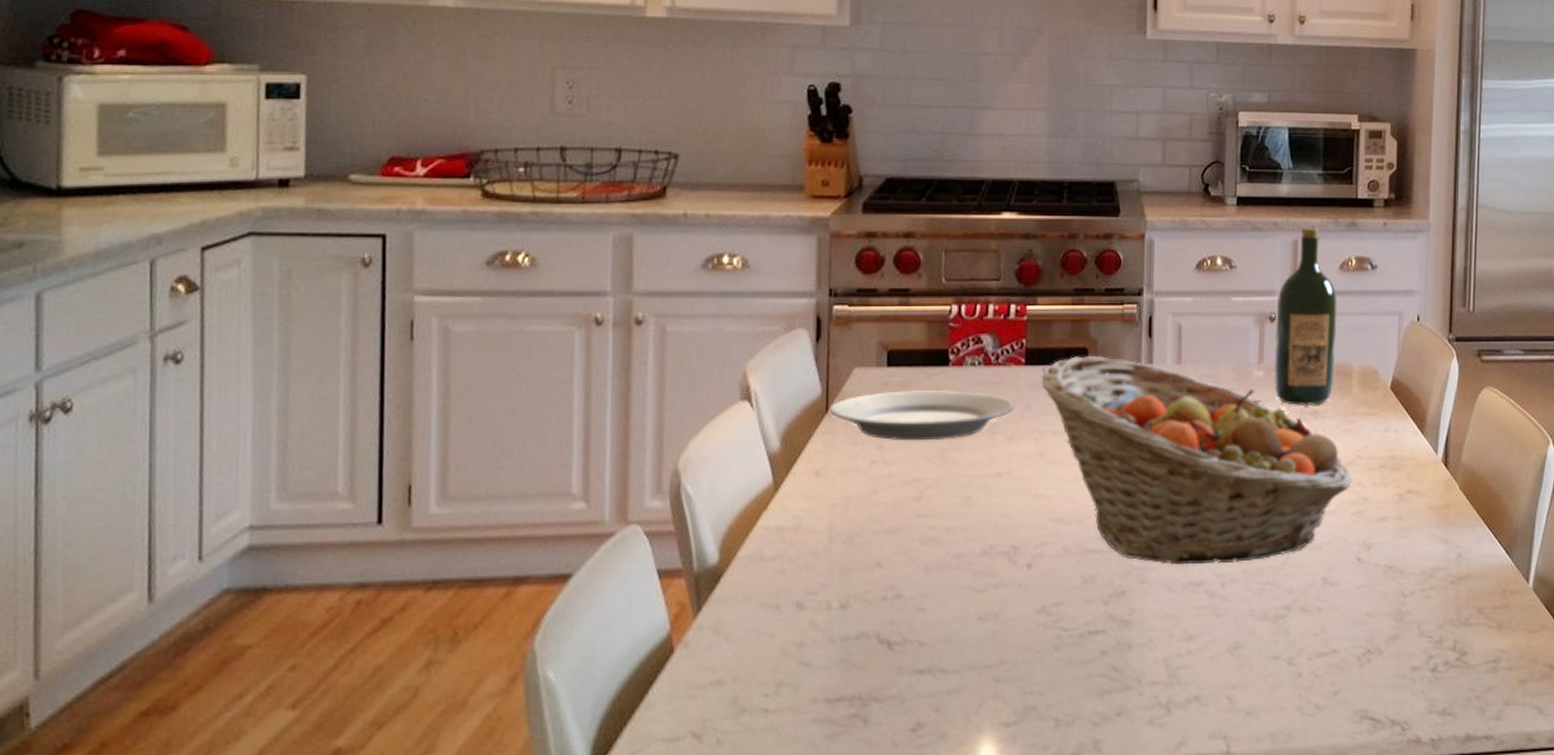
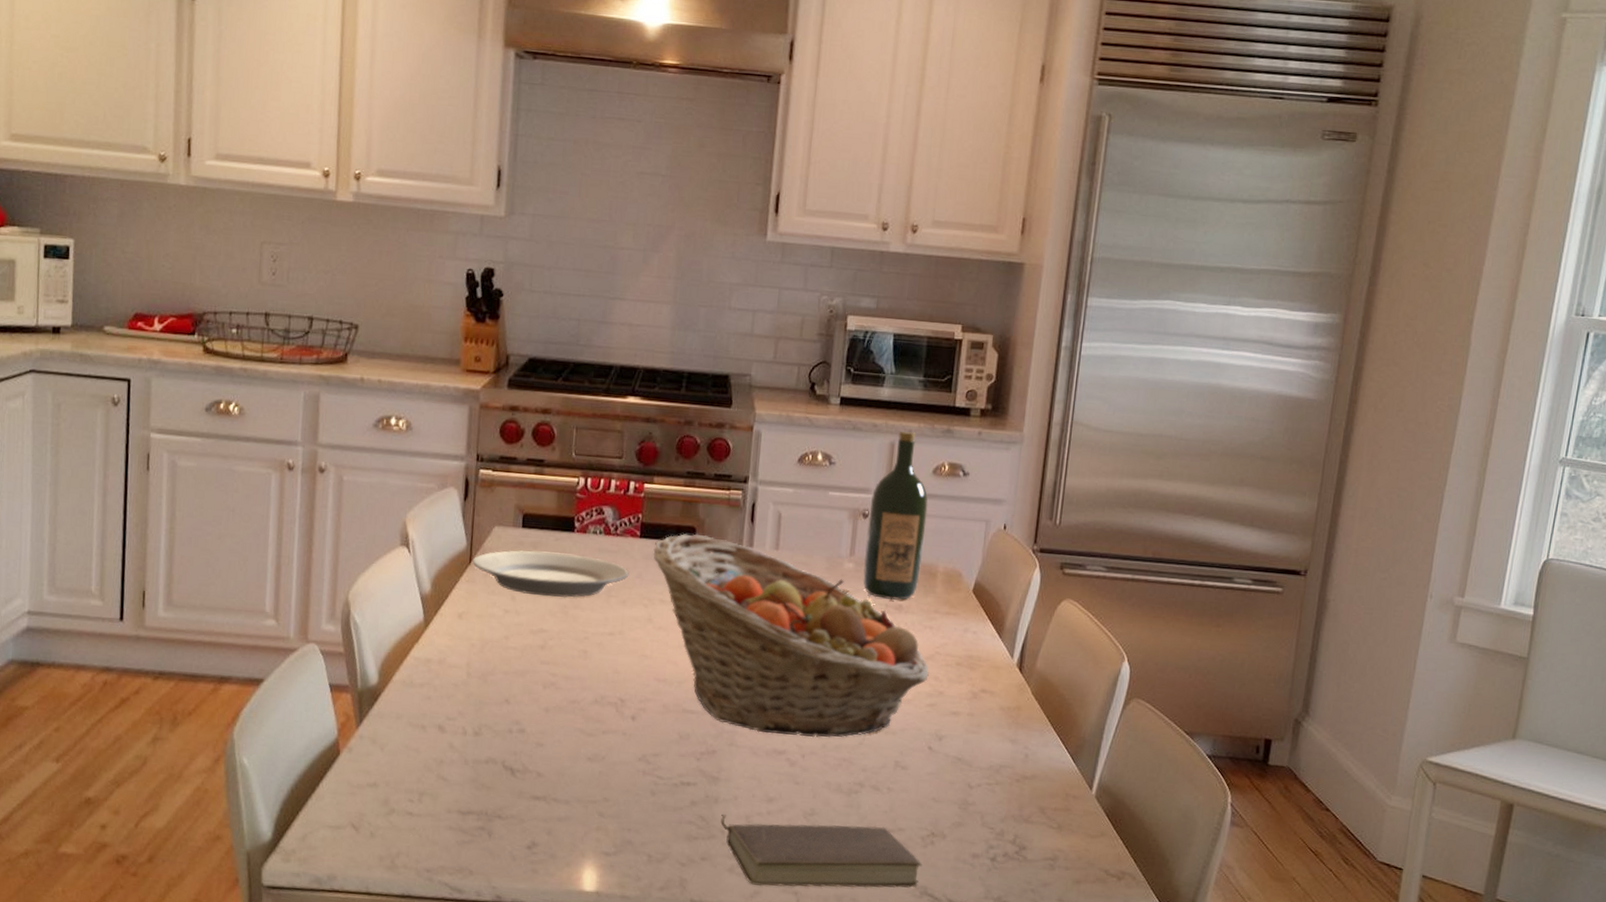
book: none [1136,651,1360,736] -> present [720,814,923,888]

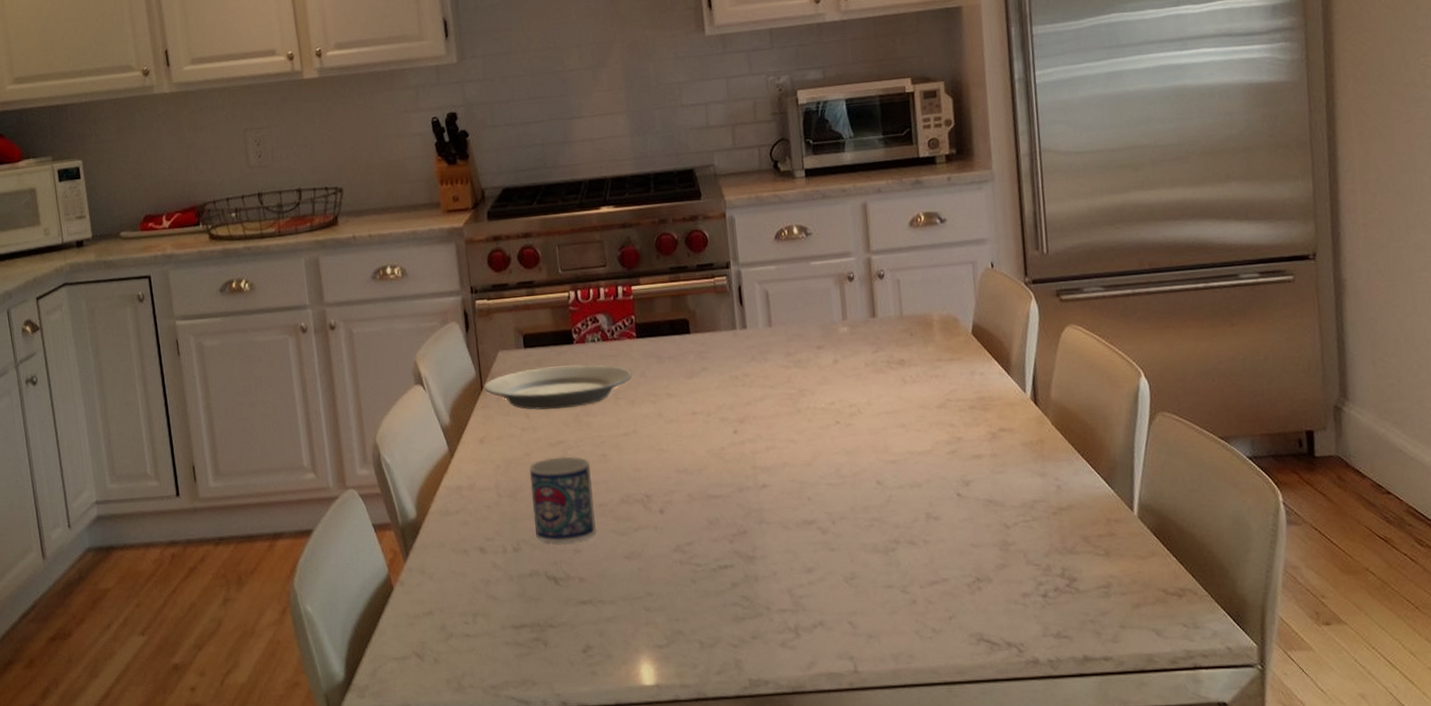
mug: none [500,645,569,735] -> present [529,456,597,543]
fruit basket: present [653,534,929,738] -> none [651,325,944,507]
book: present [720,814,923,888] -> none [764,579,974,657]
wine bottle: present [863,431,928,601] -> none [853,189,916,356]

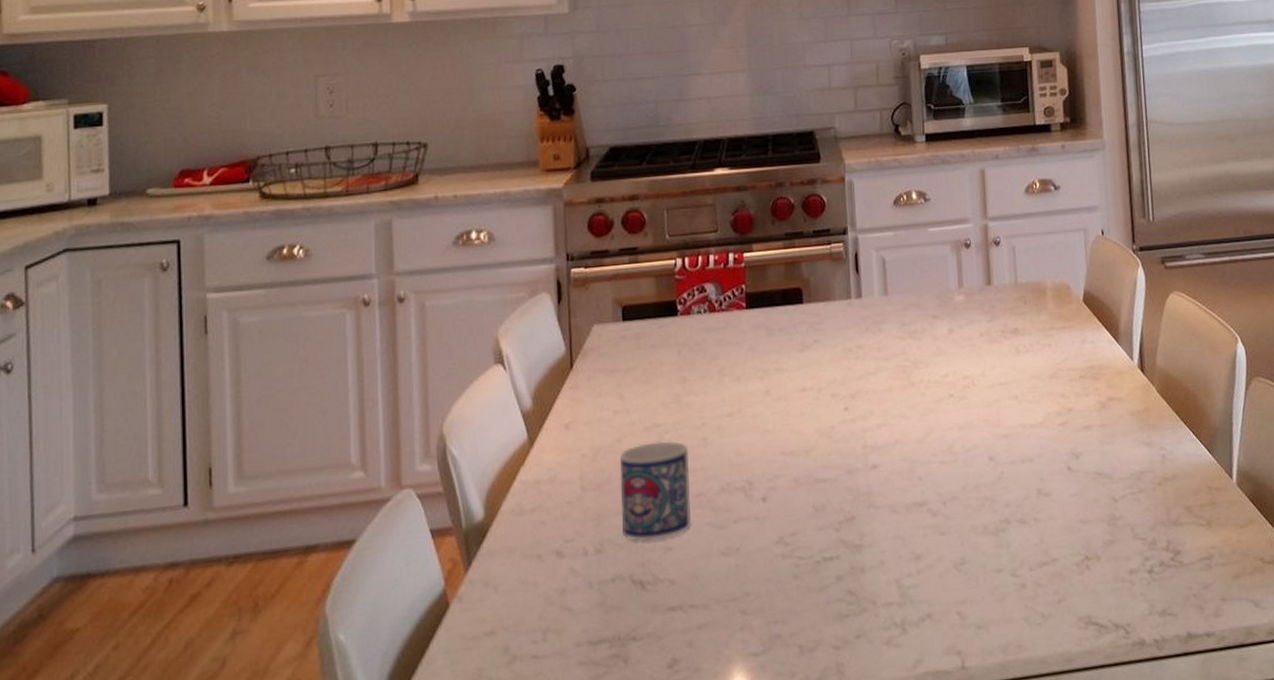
plate: present [483,364,633,410] -> none [573,338,740,390]

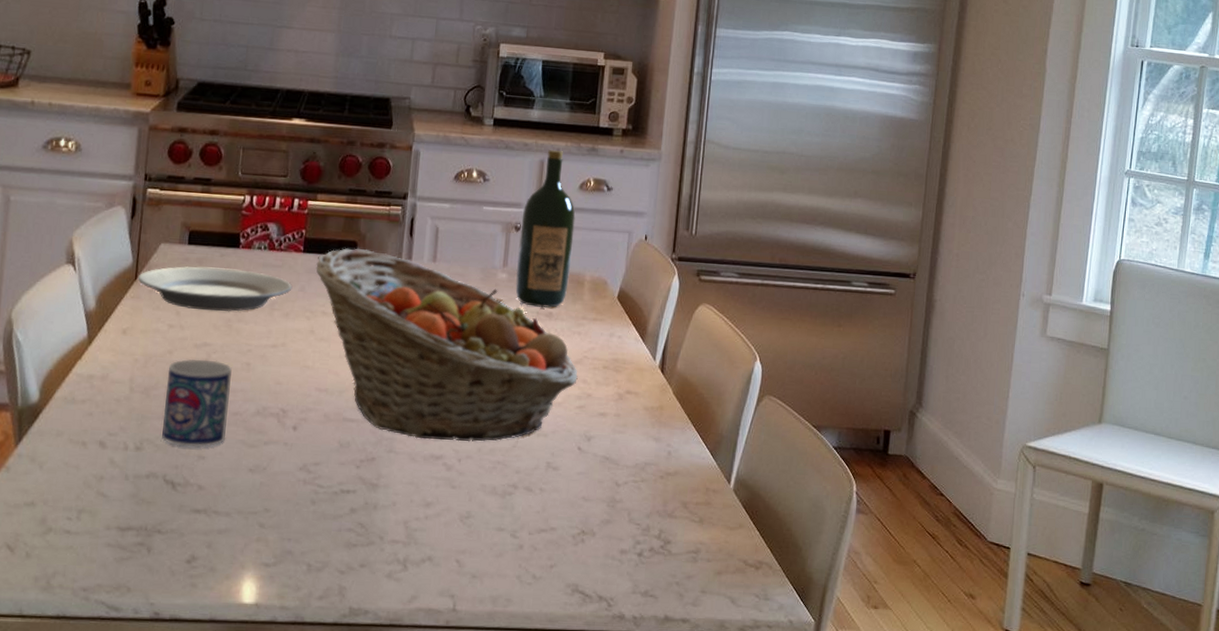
plate: none [573,338,740,390] -> present [137,266,293,312]
fruit basket: none [761,294,1055,488] -> present [316,248,578,442]
wine bottle: none [970,155,1030,325] -> present [515,150,576,308]

